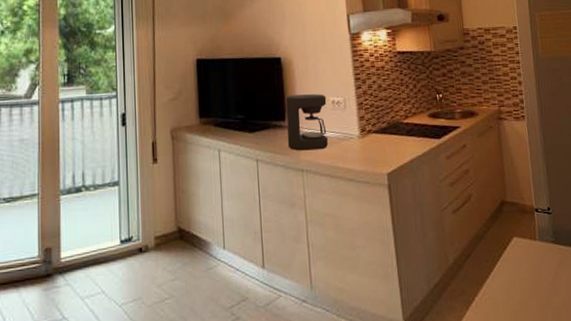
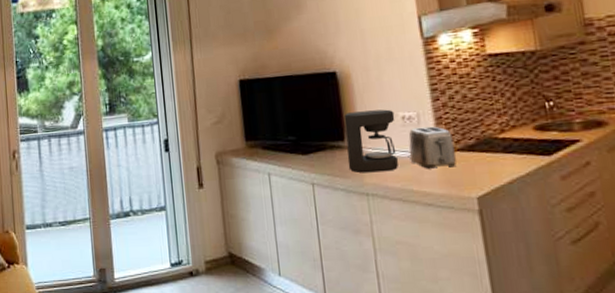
toaster: none [336,110,372,148] -> present [408,126,457,169]

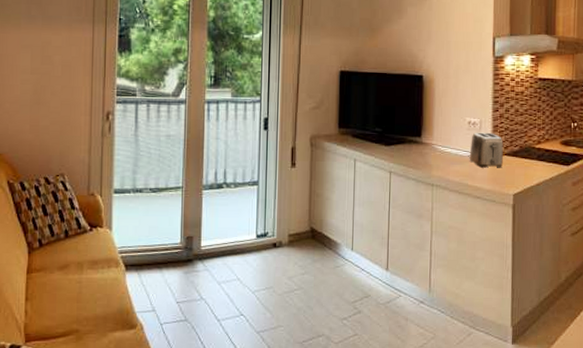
coffee maker: present [344,109,399,173] -> none [421,113,463,167]

